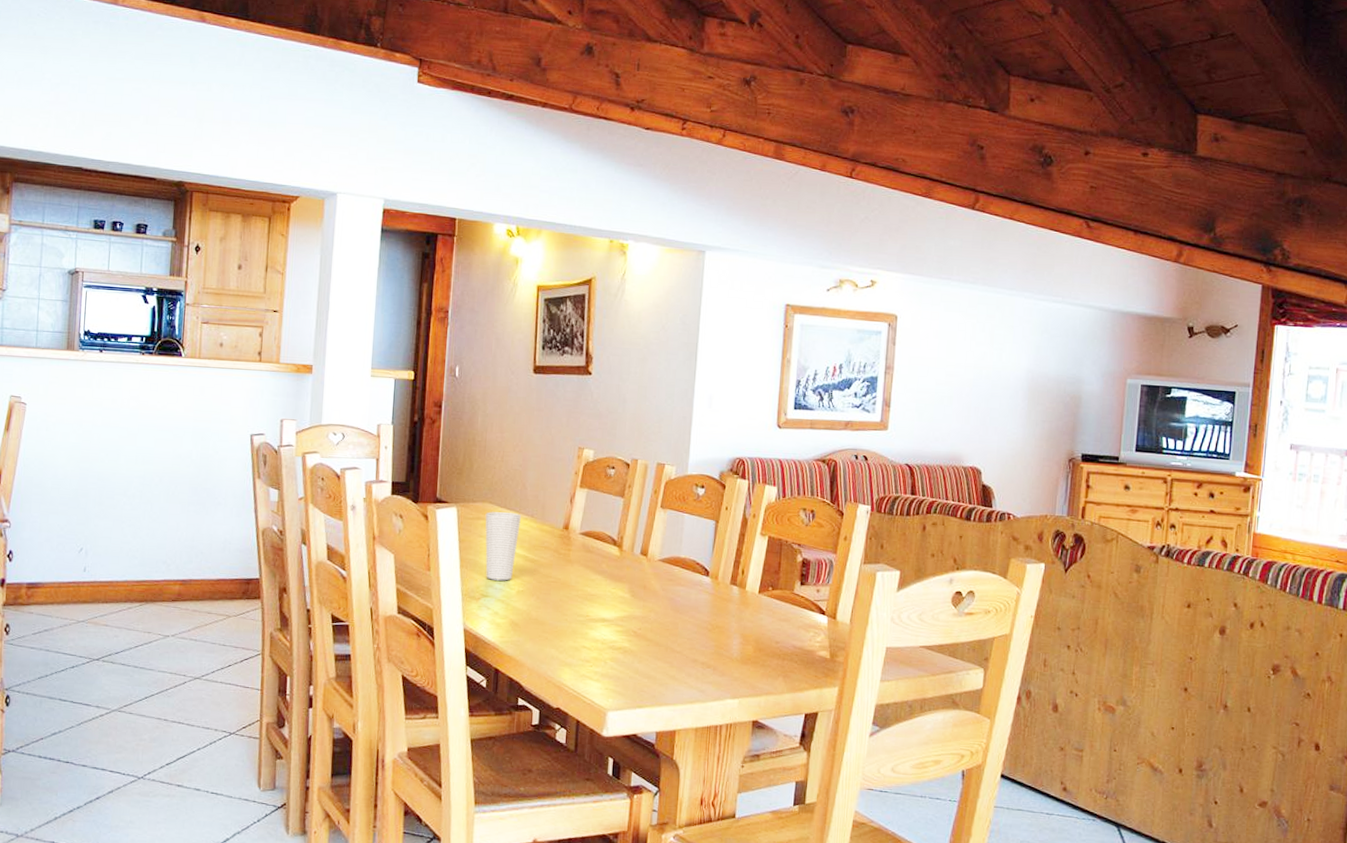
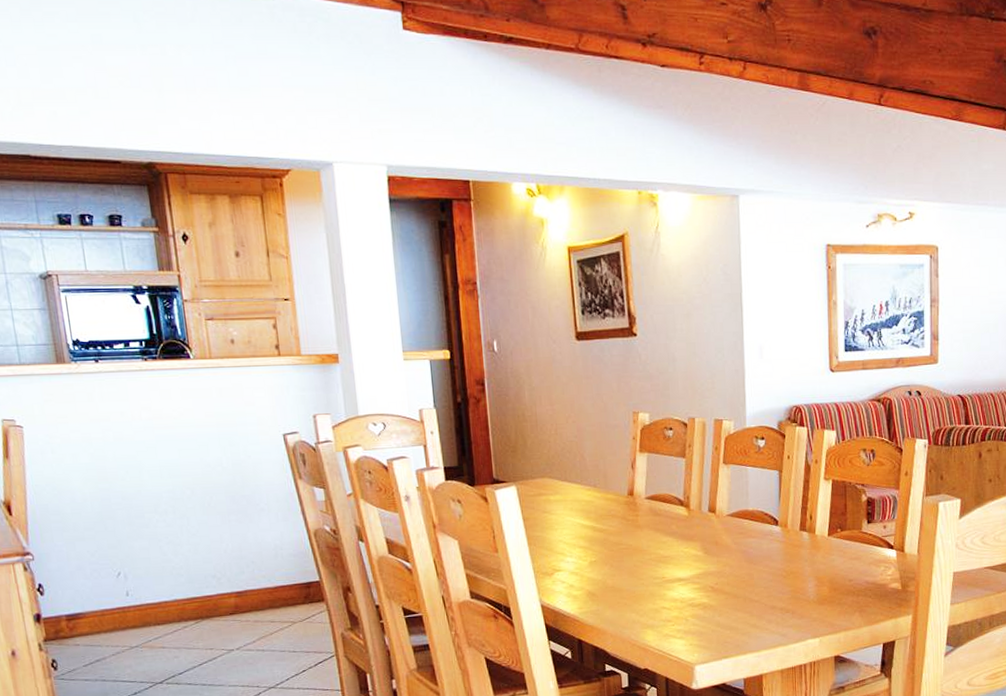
cup: present [485,512,521,581] -> none [546,485,584,554]

